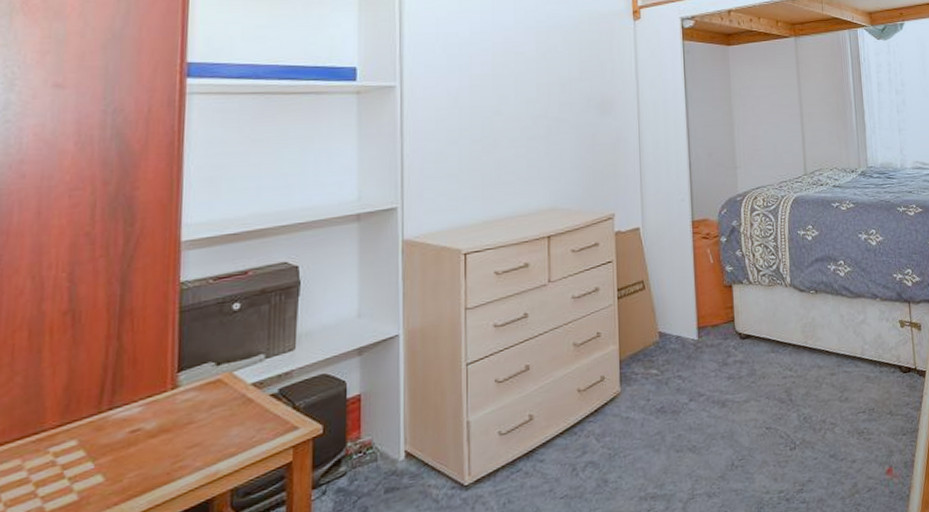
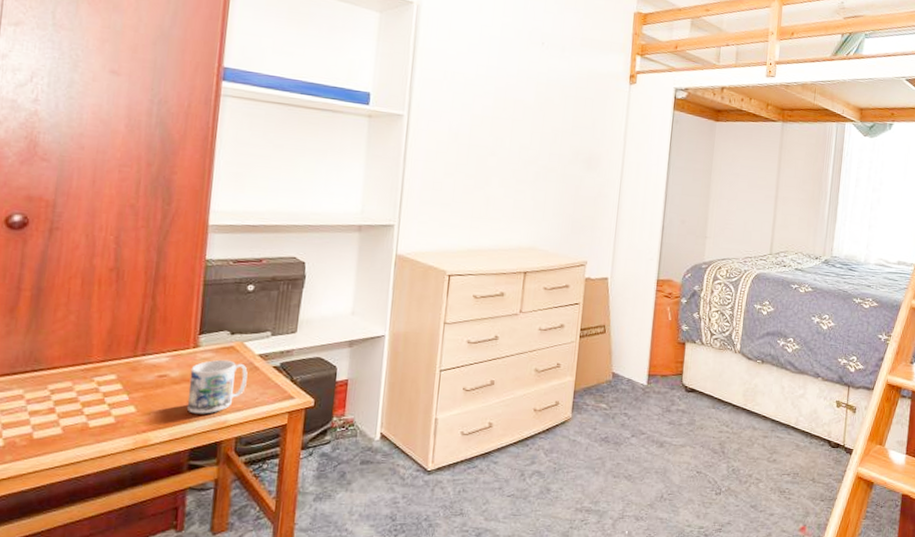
mug: none [167,396,240,470] -> present [186,359,248,414]

